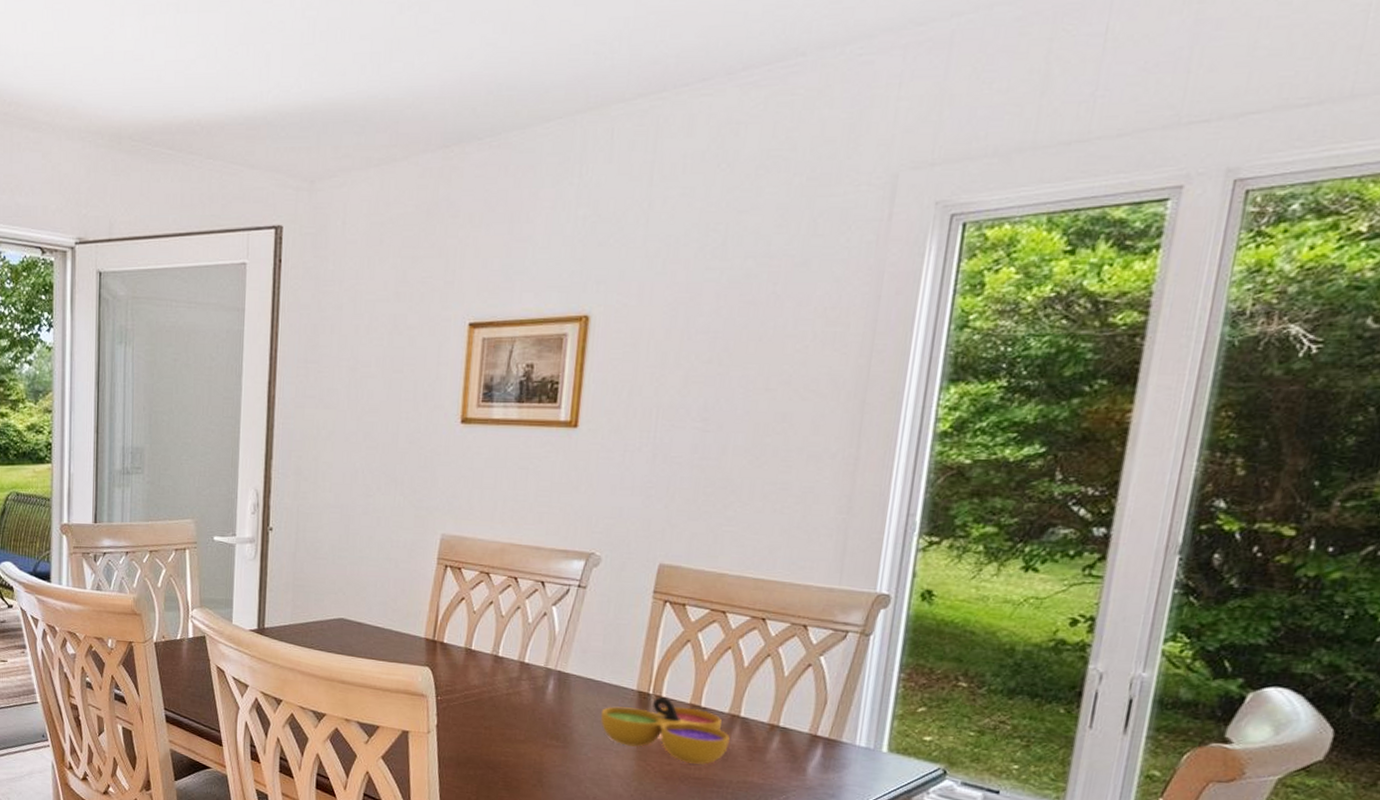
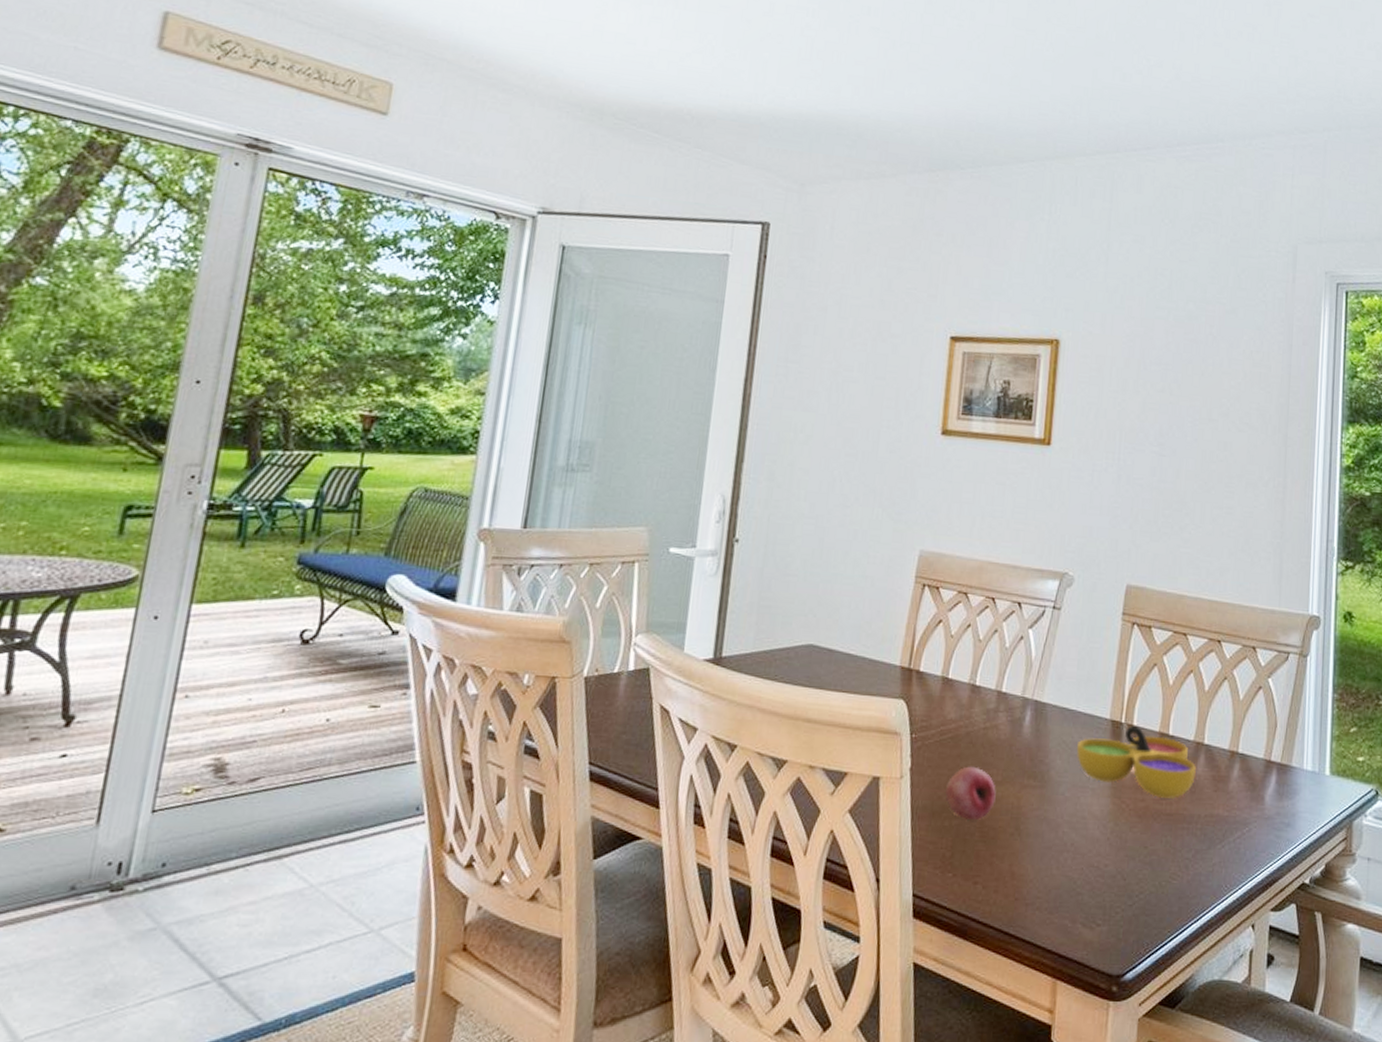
fruit: none [470,726,519,771] -> present [945,766,996,820]

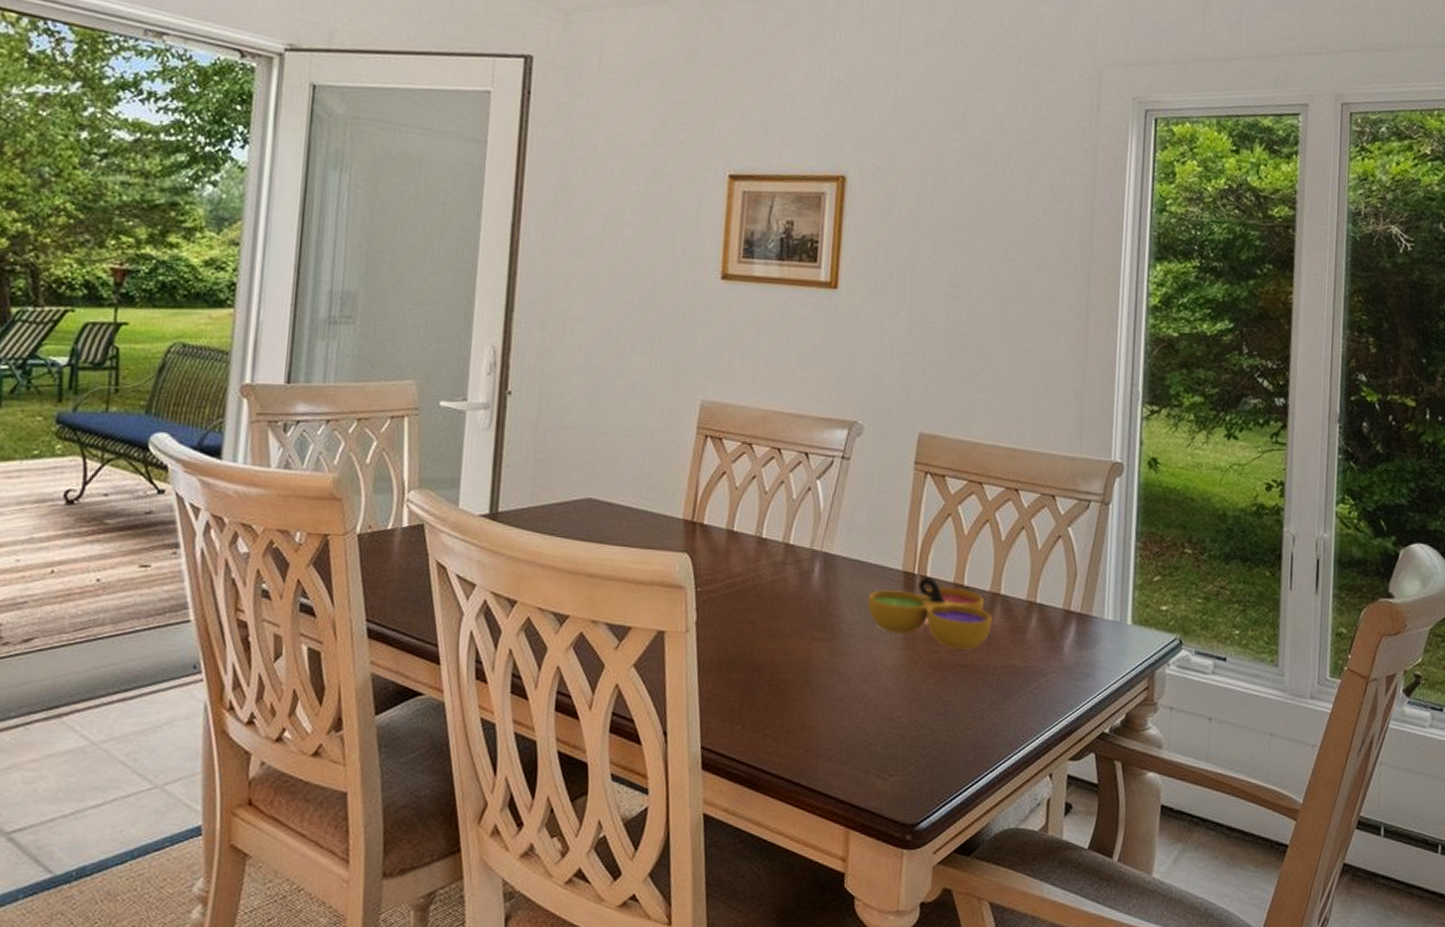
fruit: present [945,766,996,820] -> none [733,619,785,673]

